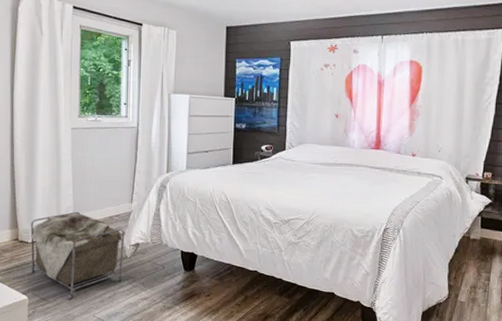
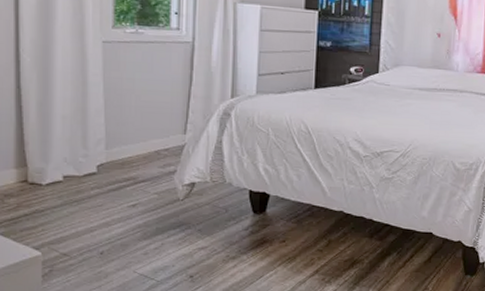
laundry basket: present [30,211,125,298] -> none [45,145,176,252]

